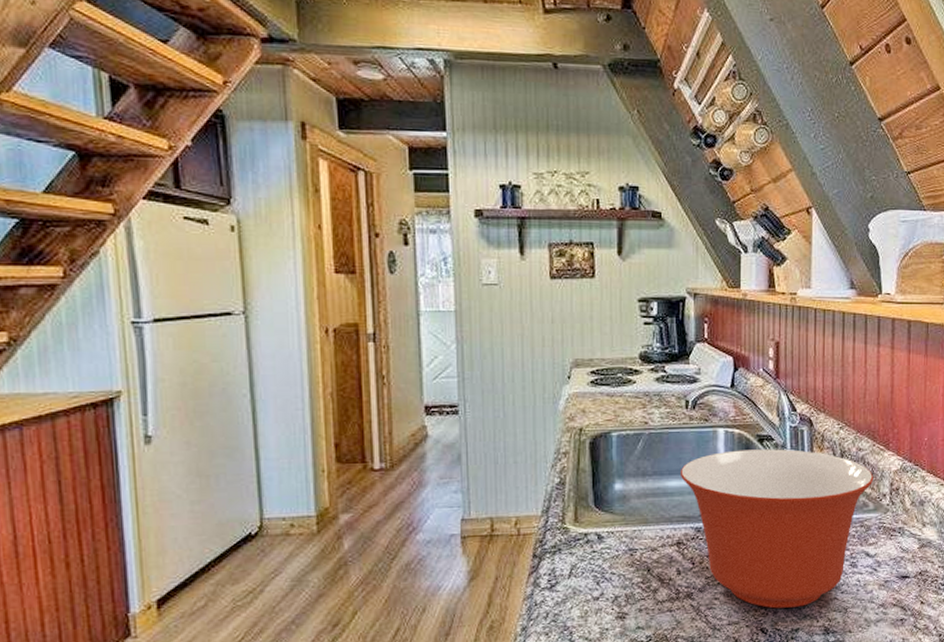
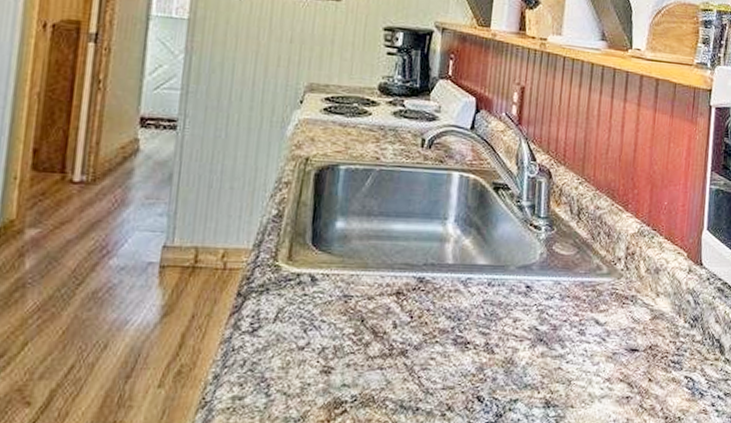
mixing bowl: present [680,449,874,609] -> none [407,196,610,375]

